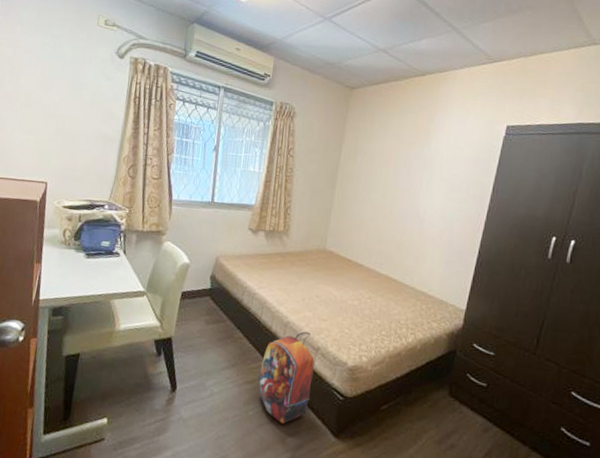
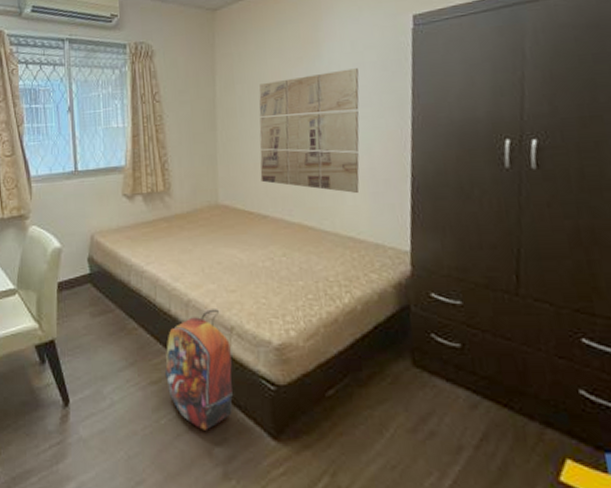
wall art: none [363,157,456,259] -> present [259,68,360,193]

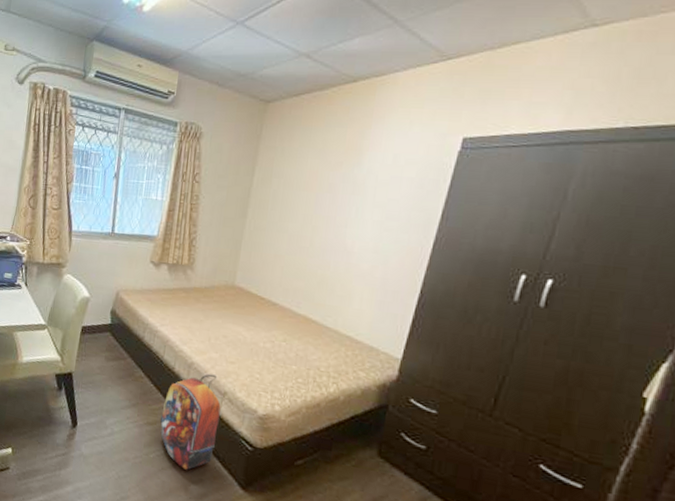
wall art: present [259,68,360,193] -> none [277,180,394,298]

